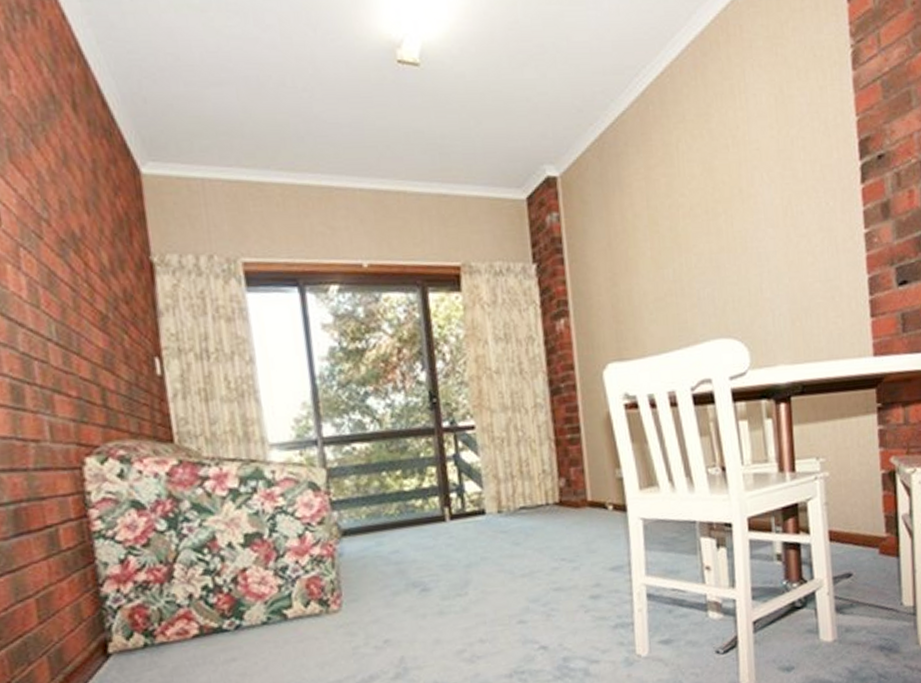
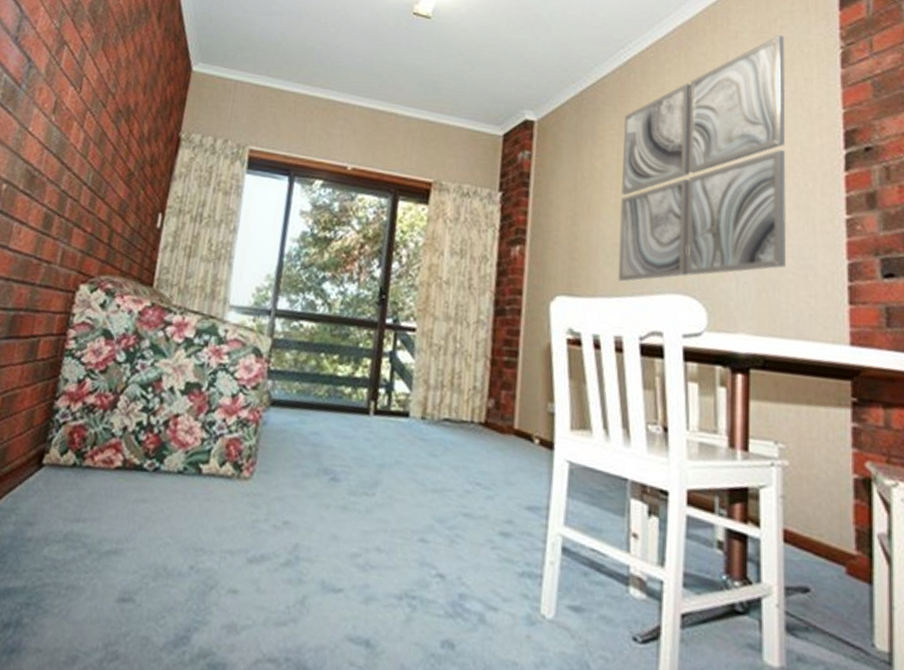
wall art: none [648,39,815,337] -> present [618,35,787,282]

